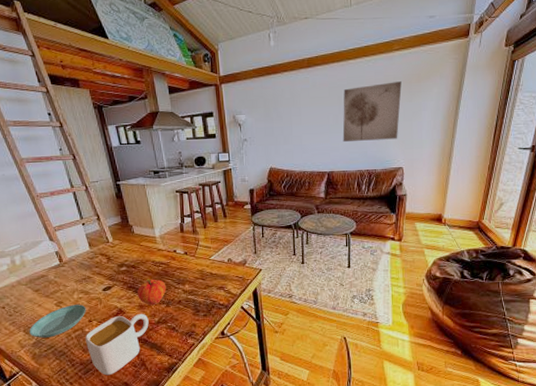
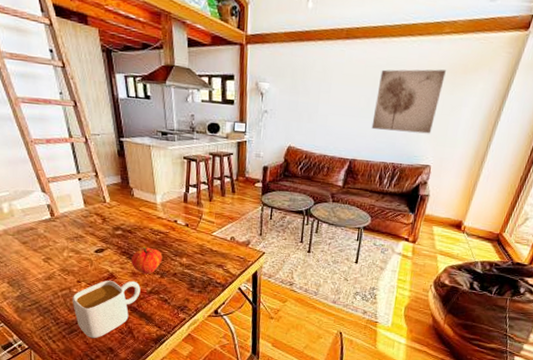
saucer: present [29,304,86,338] -> none [13,262,76,293]

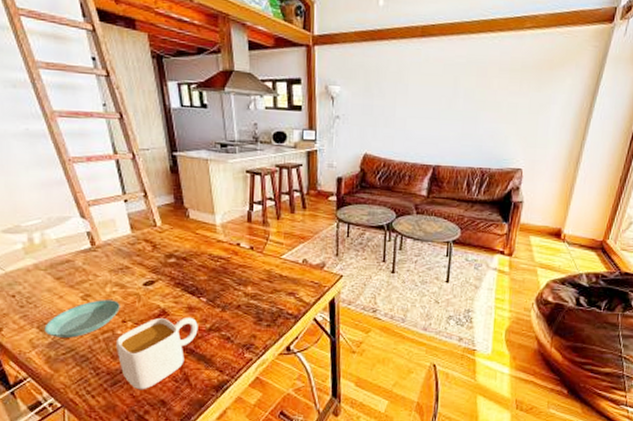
saucer: none [13,262,76,293] -> present [44,300,120,338]
fruit: present [130,246,163,275] -> none [186,275,224,309]
wall art: present [371,69,446,134] -> none [455,65,531,135]

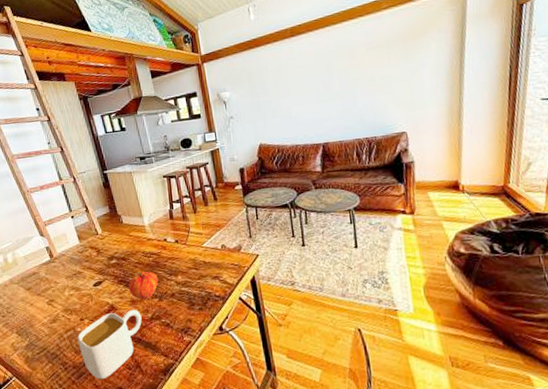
saucer: present [44,300,120,338] -> none [22,302,78,340]
fruit: none [186,275,224,309] -> present [128,271,159,301]

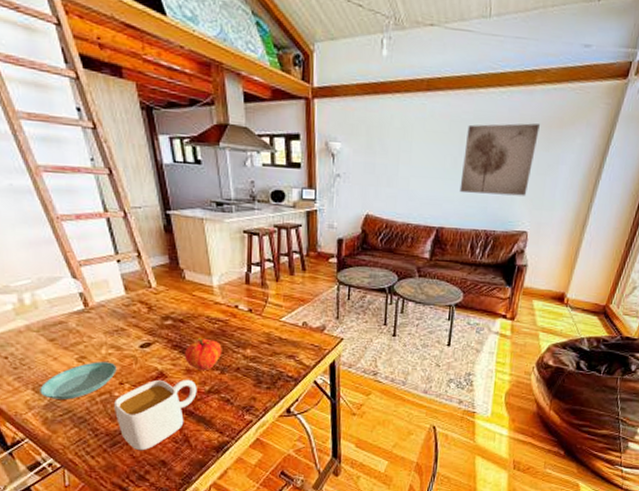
saucer: none [22,302,78,340] -> present [40,362,117,400]
wall art: none [331,40,397,110] -> present [459,123,540,196]

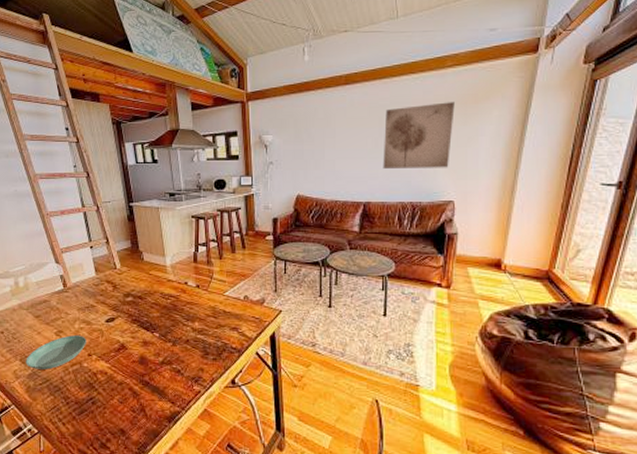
mug: present [113,379,197,451] -> none [82,350,152,419]
fruit: present [184,338,222,371] -> none [141,312,174,343]

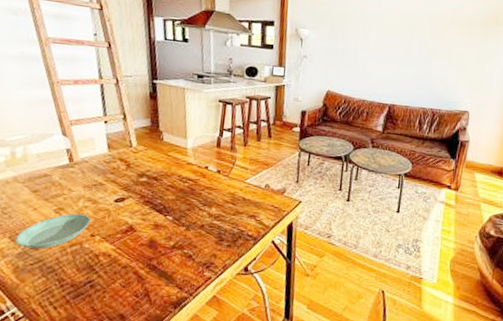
wall art: present [383,102,455,168] -> none [409,19,478,81]

